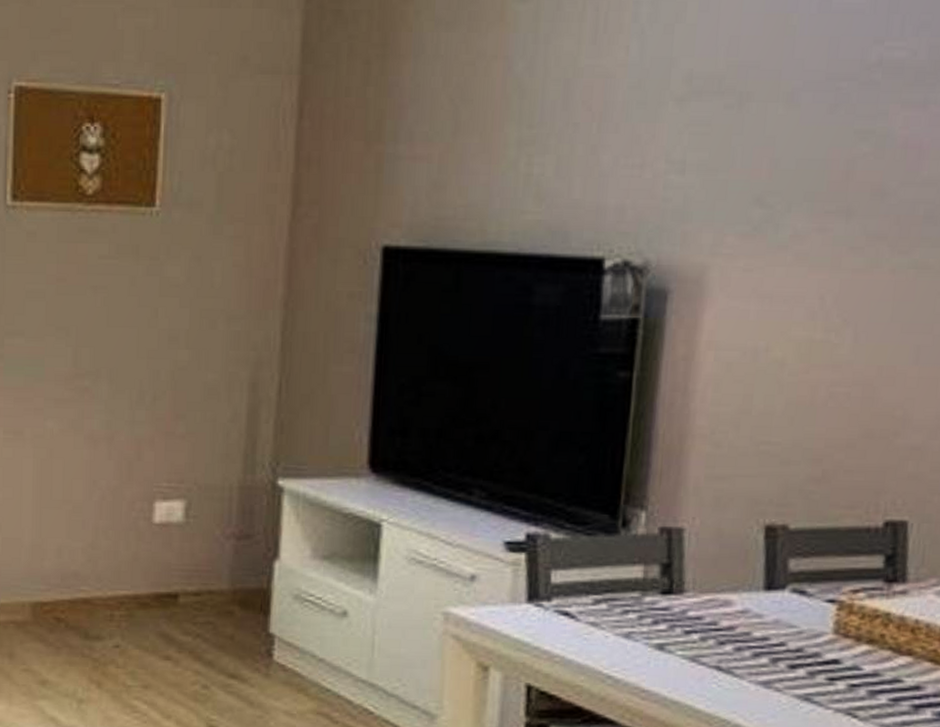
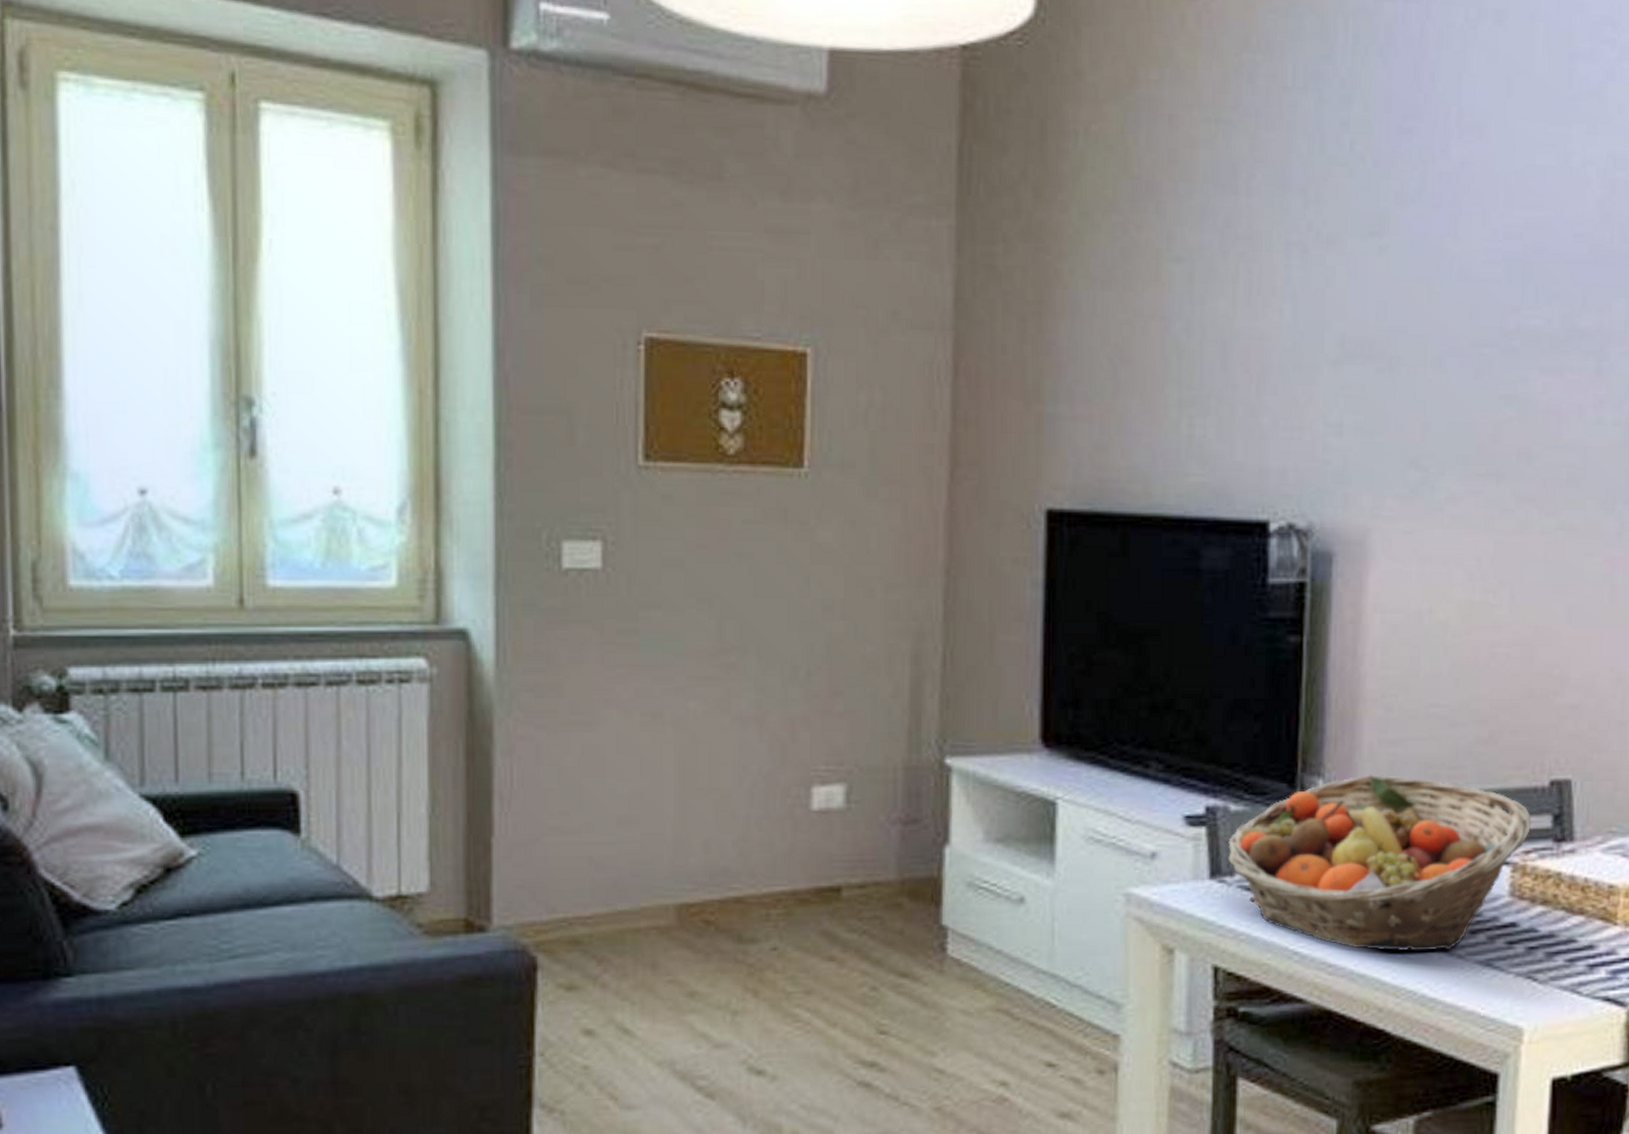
fruit basket: none [546,508,863,683] -> present [1228,774,1532,952]

